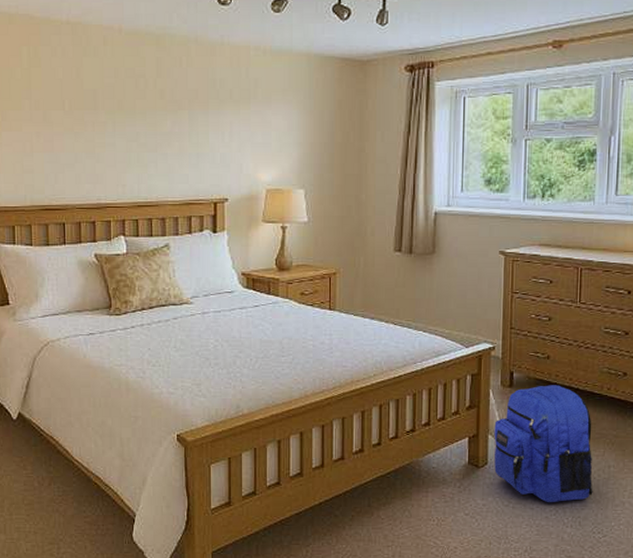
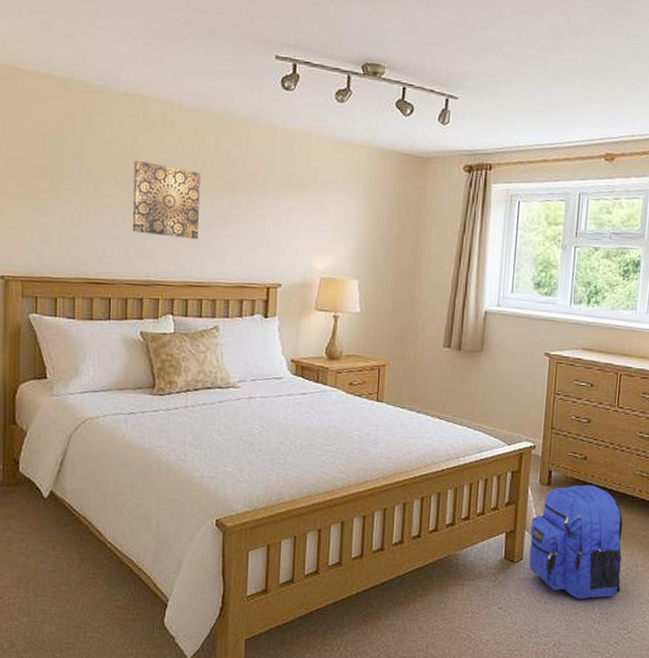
wall art: none [80,86,145,161] -> present [132,160,200,240]

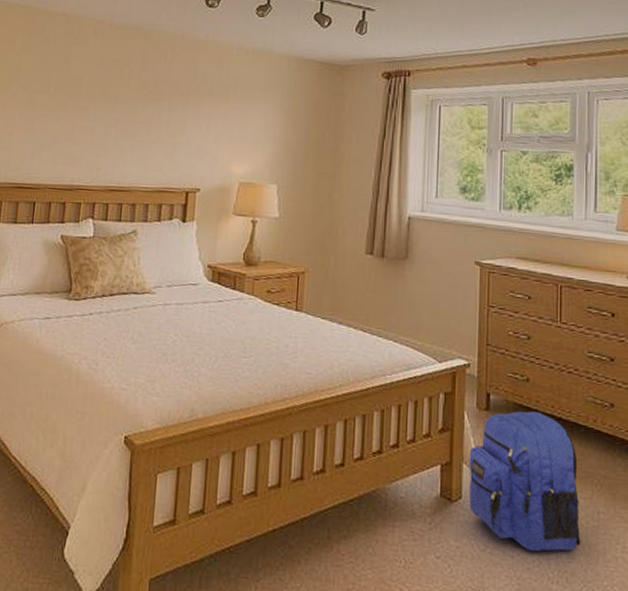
wall art: present [132,160,200,240] -> none [60,73,127,146]

